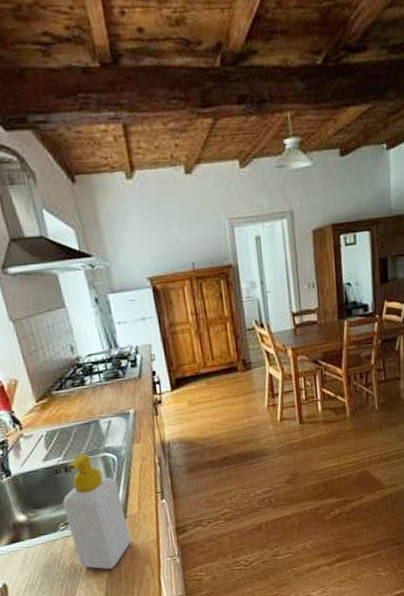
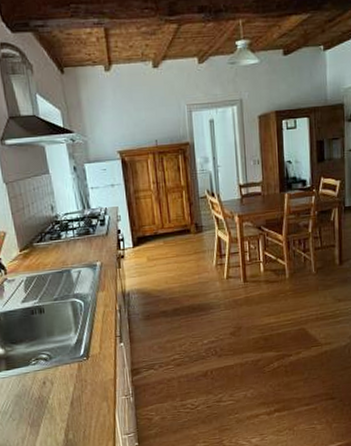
soap bottle: present [62,453,131,570] -> none [35,297,92,404]

